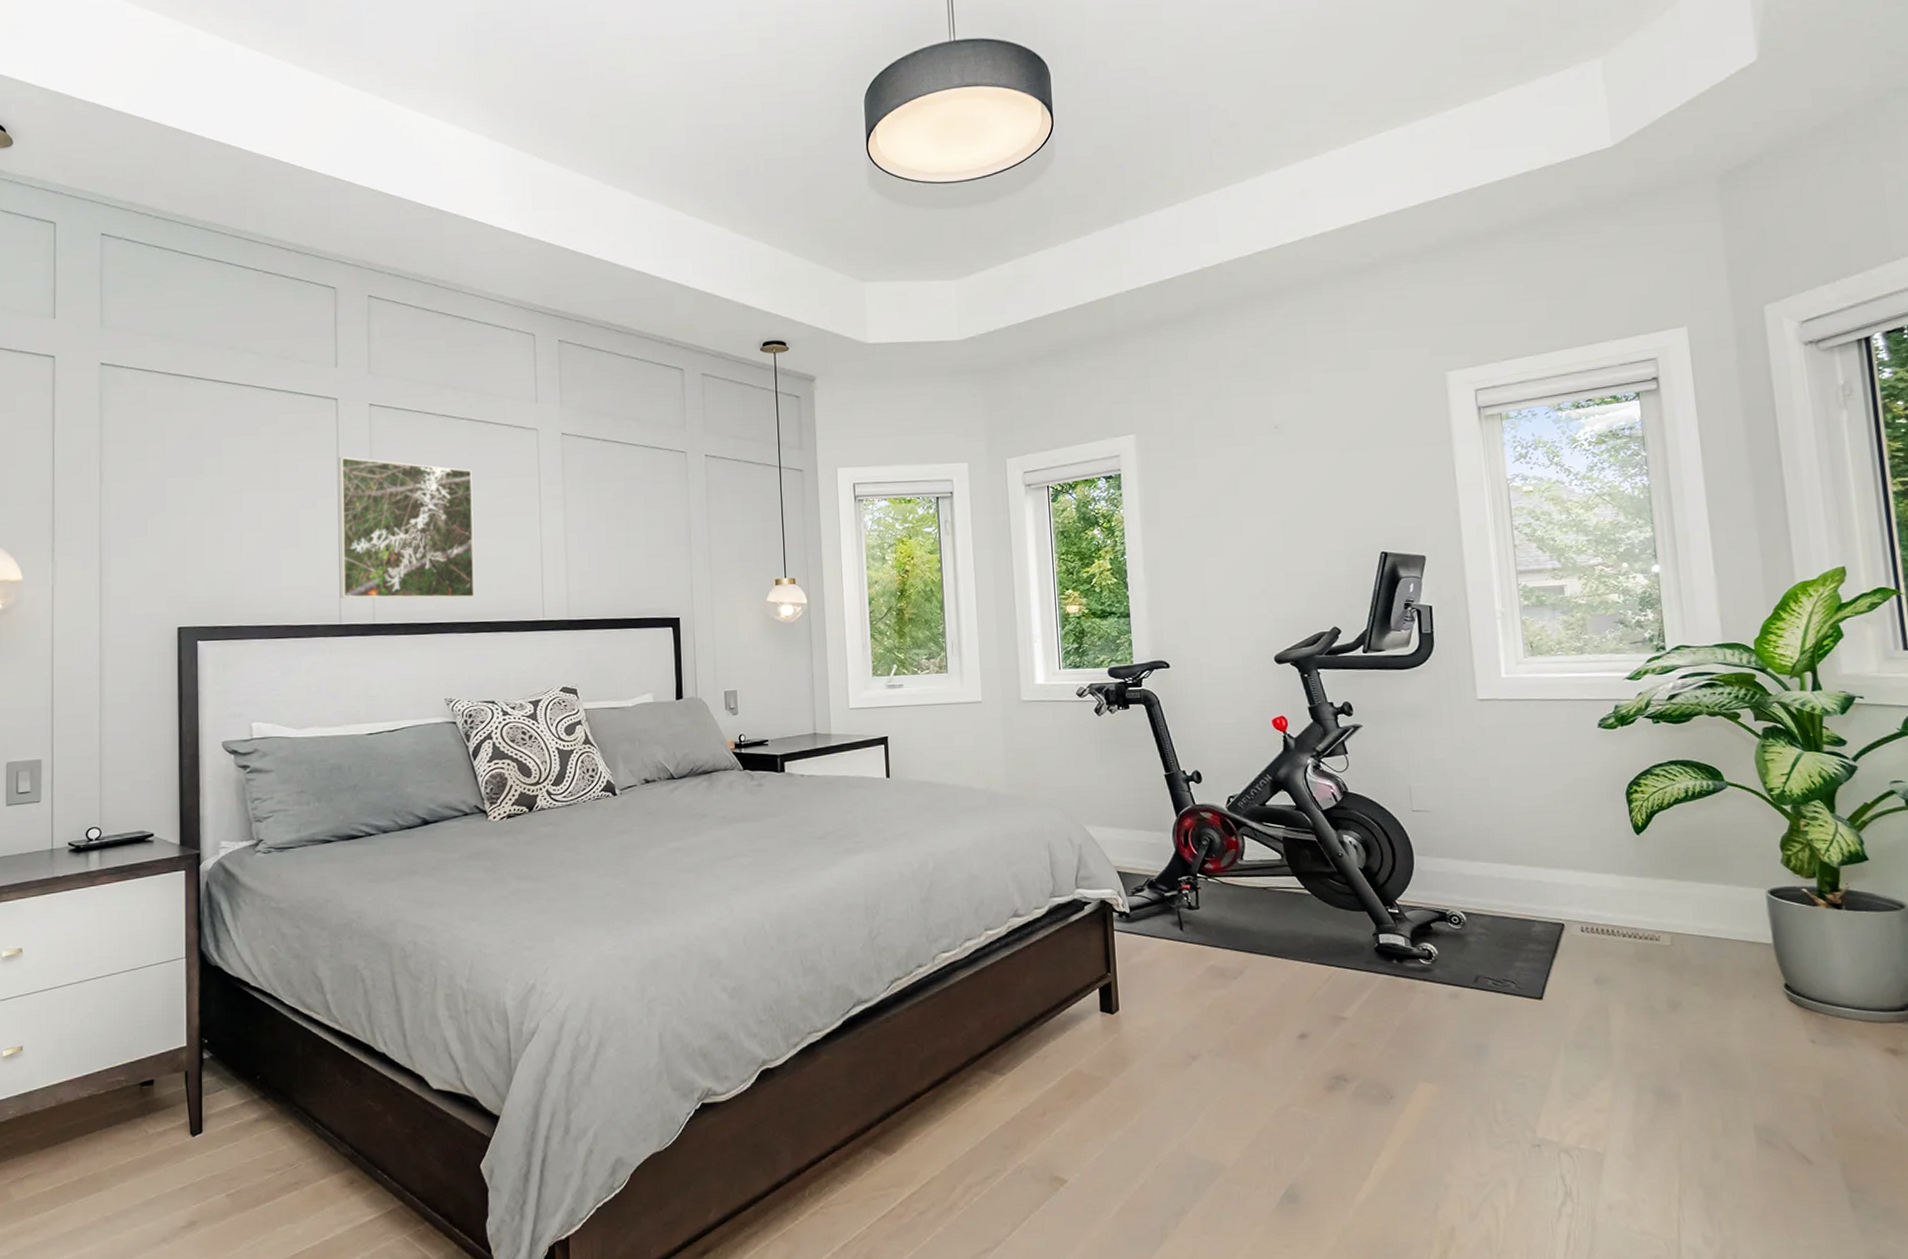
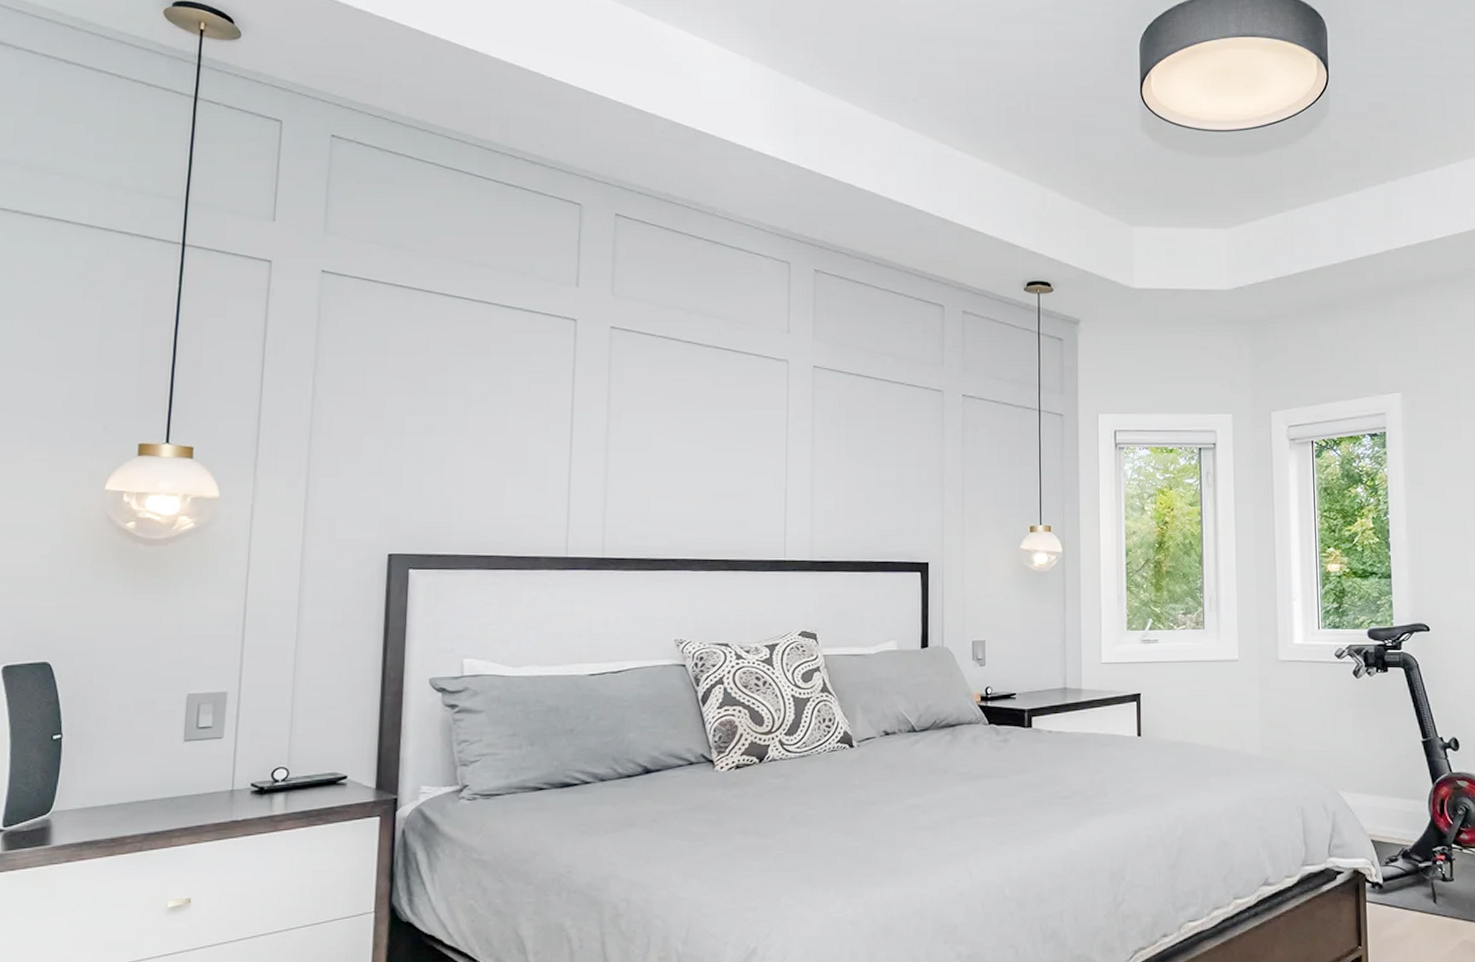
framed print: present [337,456,475,599] -> none [567,380,716,534]

